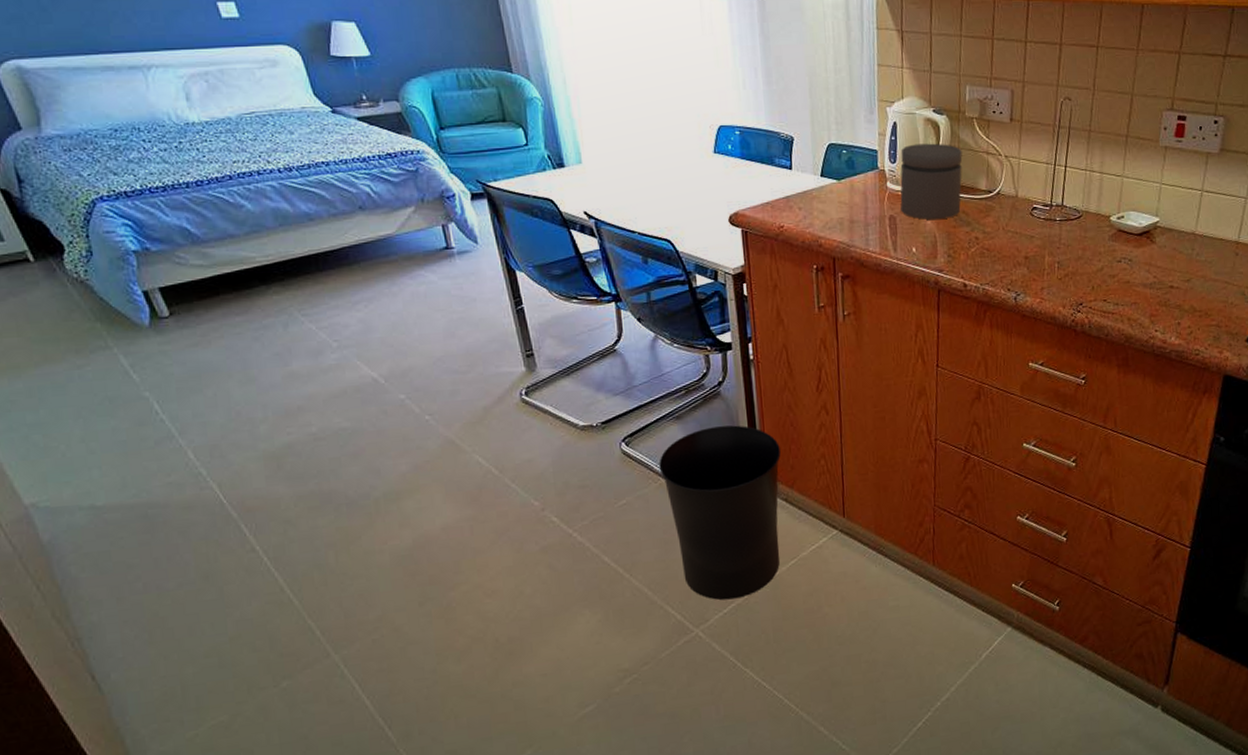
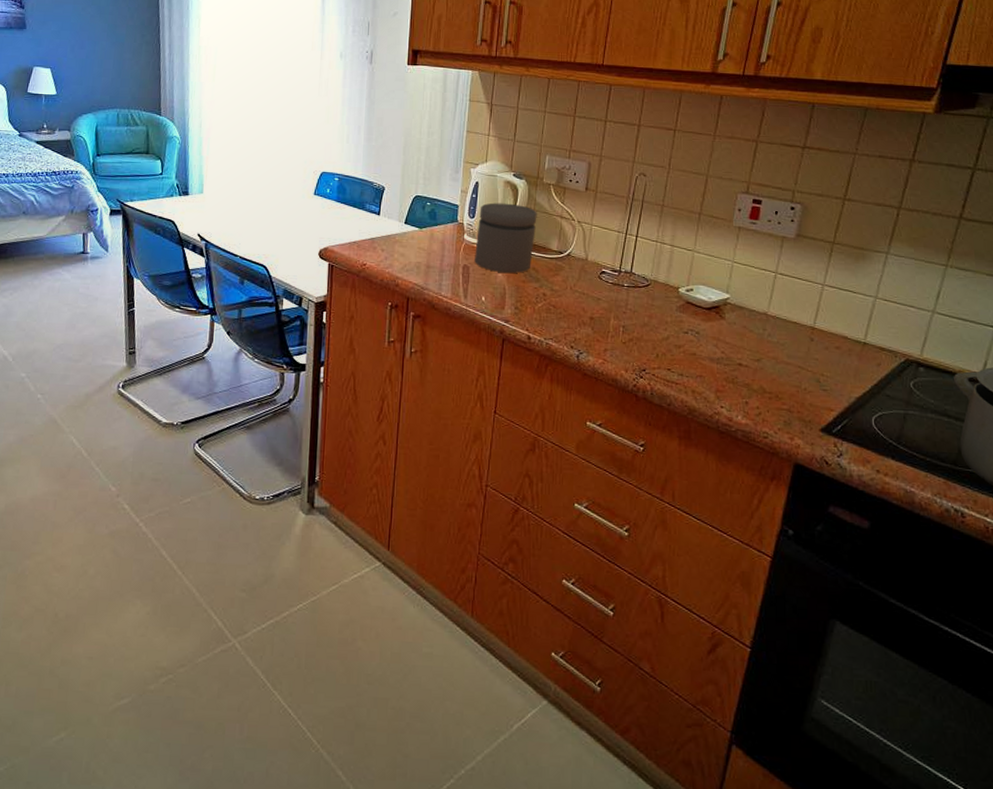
waste bin: present [659,425,781,600] -> none [224,441,336,616]

